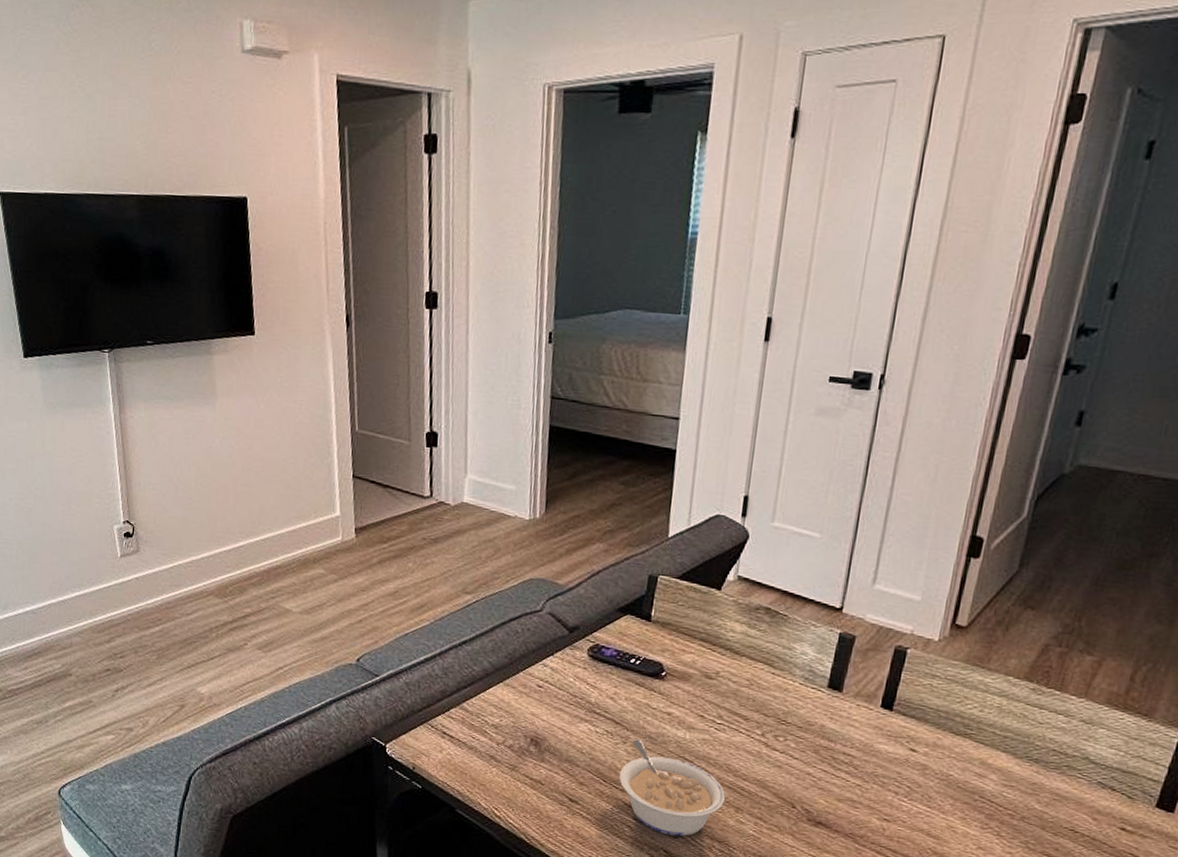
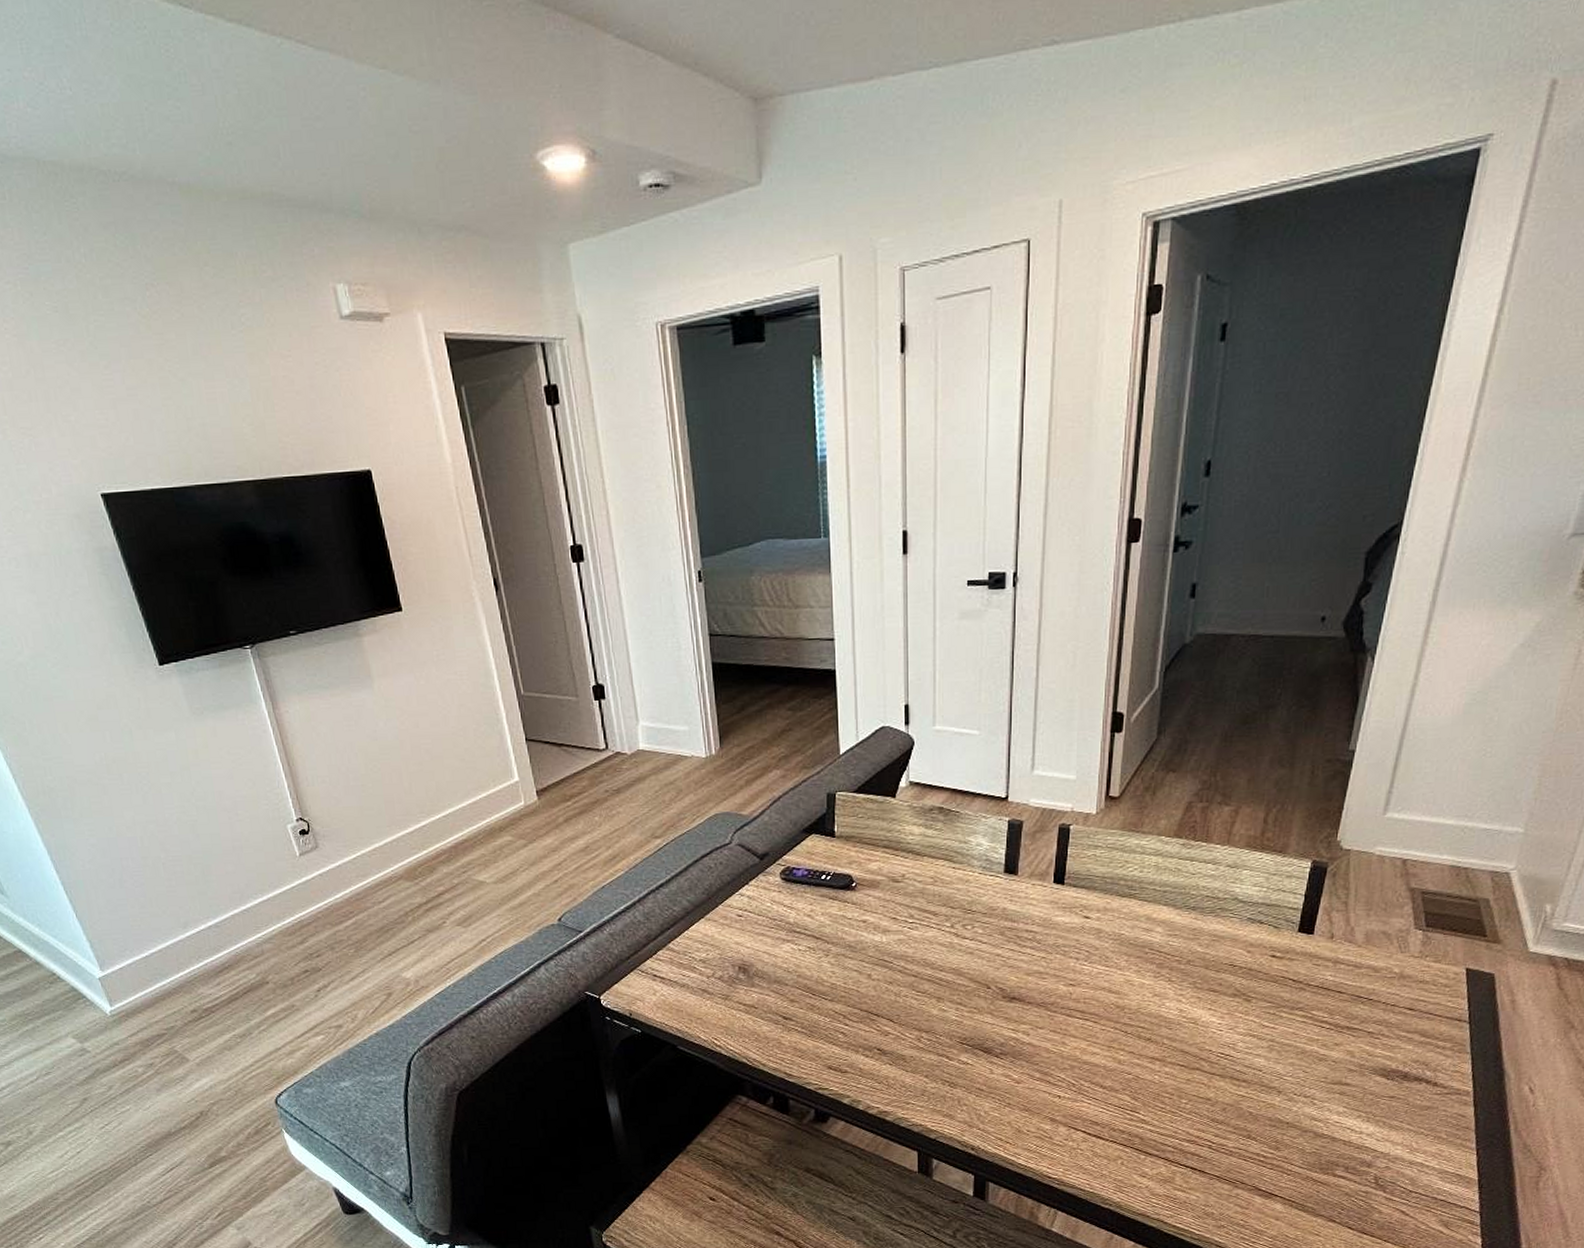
legume: present [619,739,726,837] -> none [827,950,927,1034]

